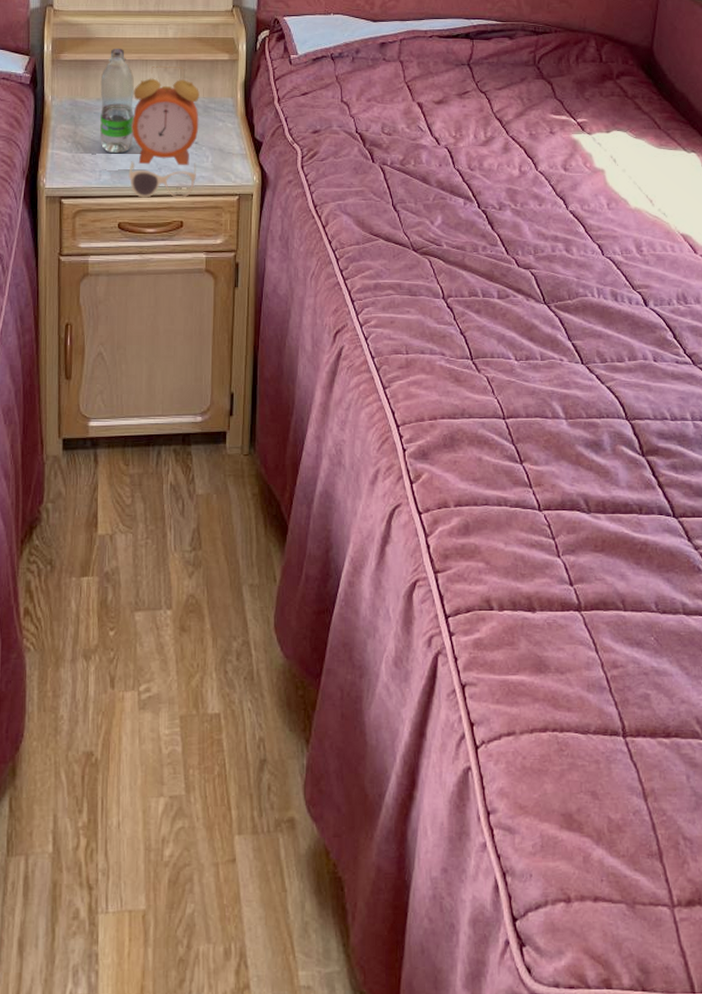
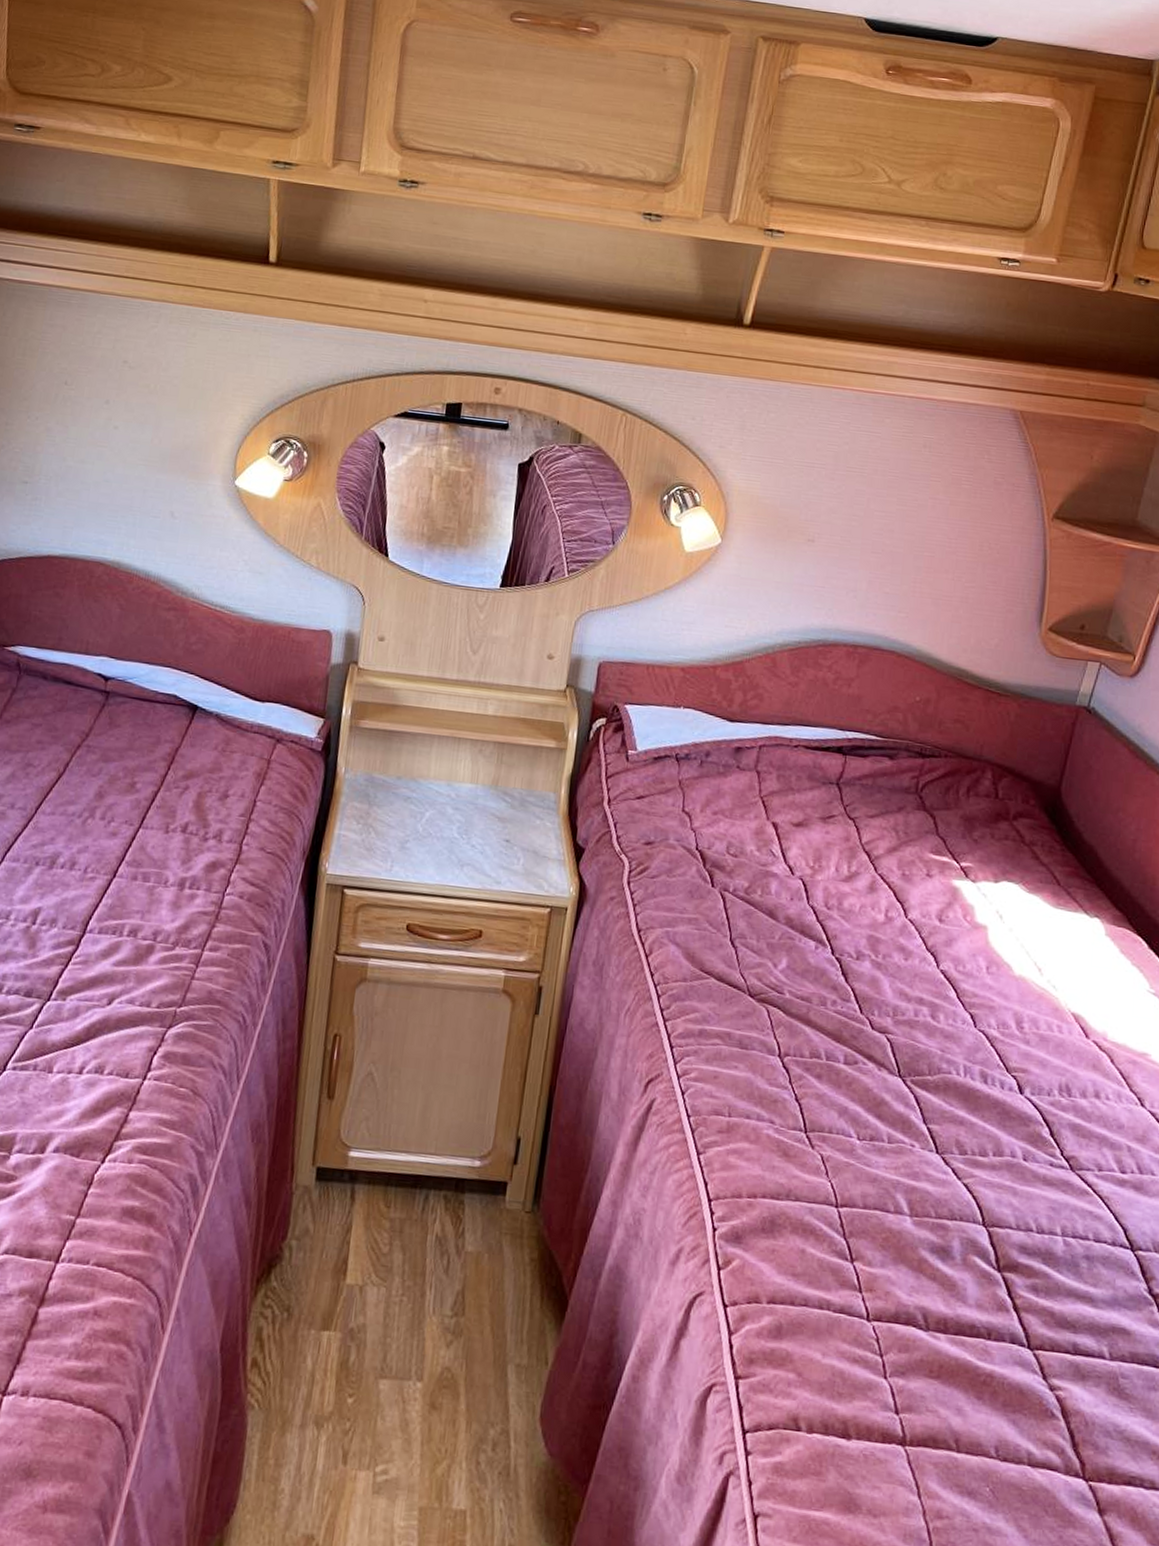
bottle: present [99,48,135,154] -> none [396,720,443,844]
spectacles: present [128,161,196,198] -> none [424,854,505,904]
alarm clock: present [132,65,199,166] -> none [433,745,517,867]

